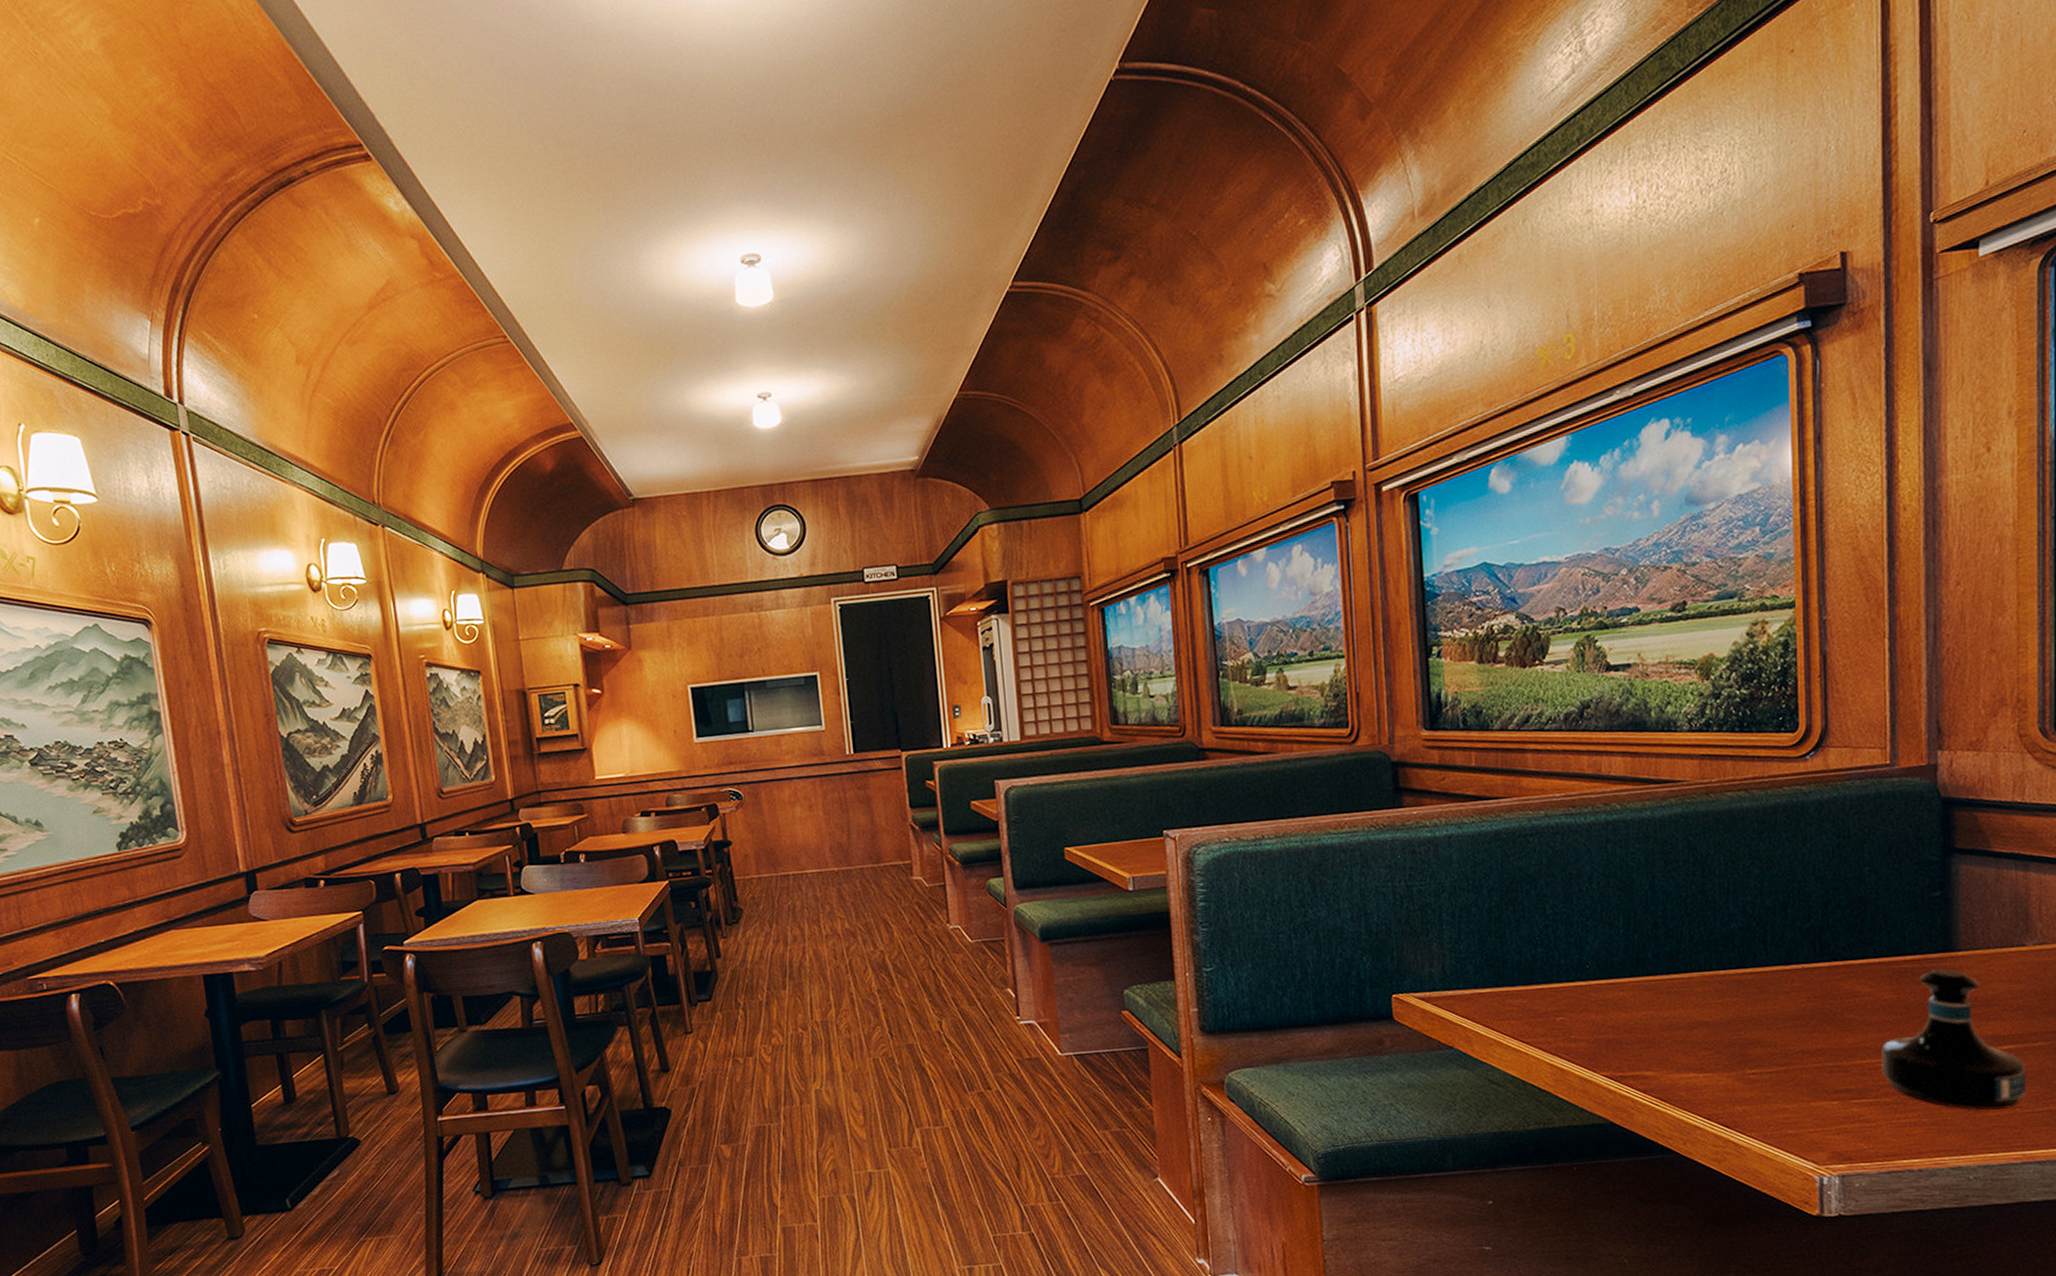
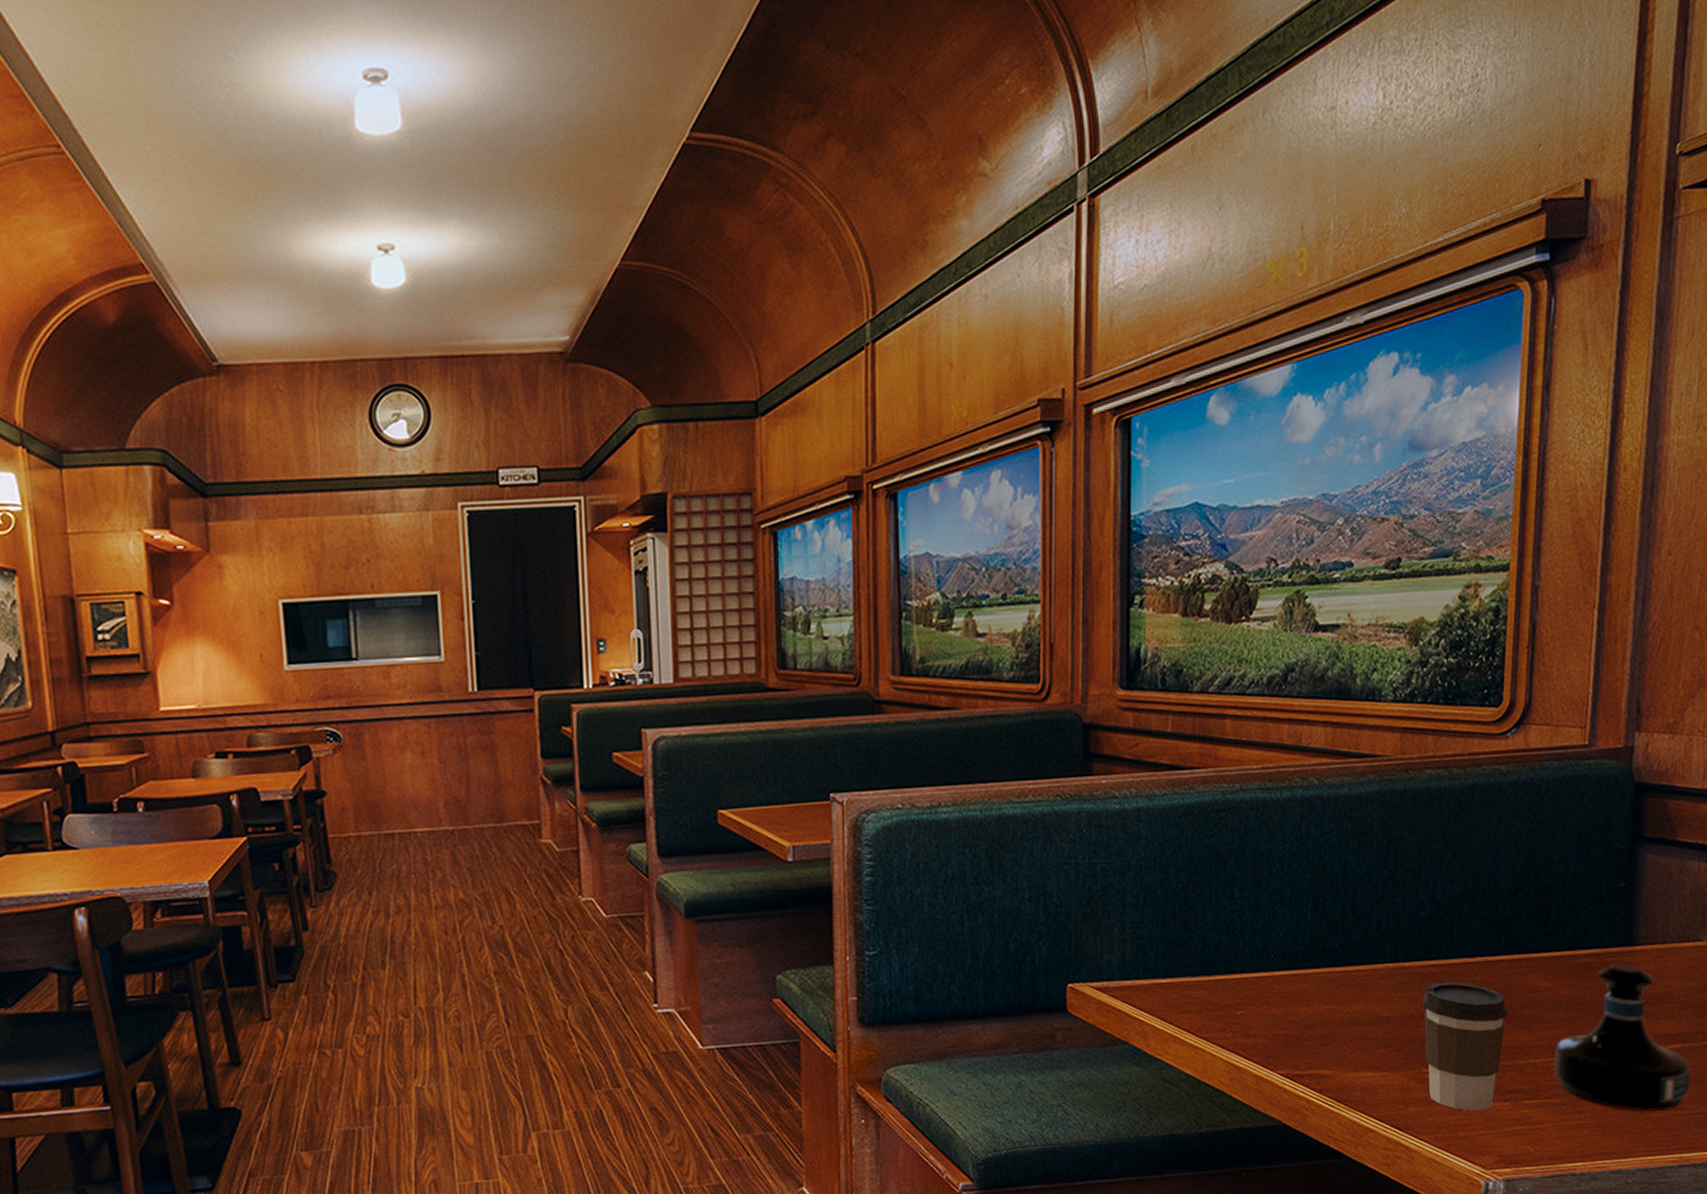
coffee cup: none [1741,988,1829,1110] -> present [1423,982,1508,1111]

